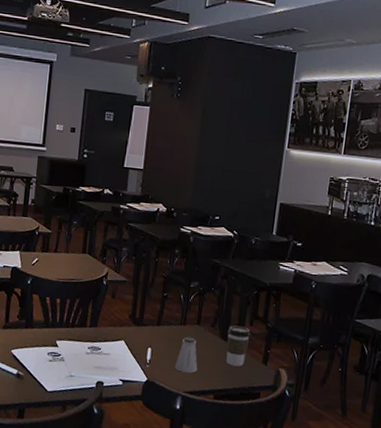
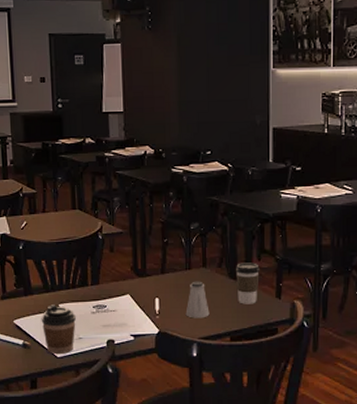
coffee cup: none [37,340,71,389] -> present [41,305,76,355]

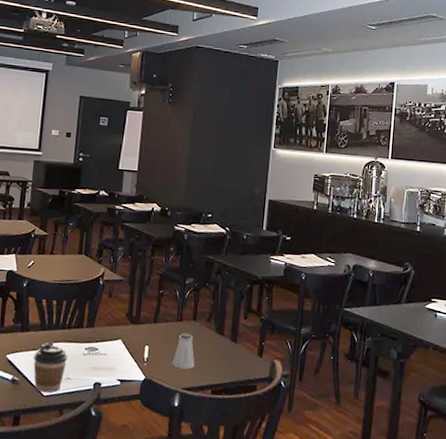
coffee cup: present [235,262,260,304] -> none [222,319,245,360]

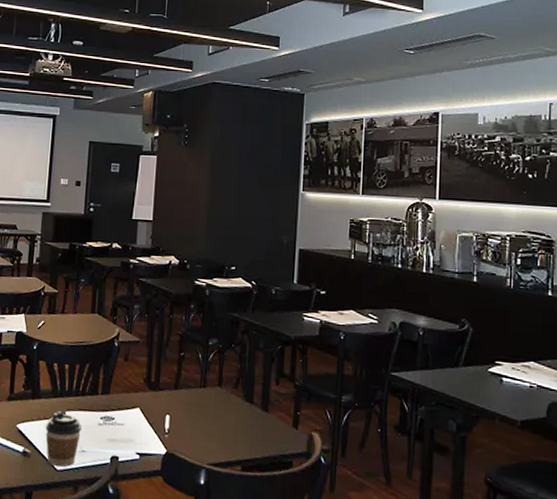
saltshaker: present [172,332,195,369] -> none [196,400,222,442]

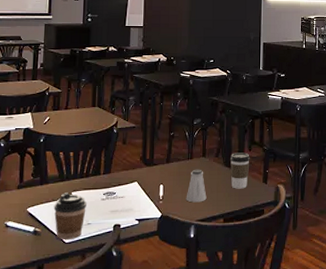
saltshaker: none [196,400,222,442] -> present [186,169,207,203]
coffee cup: none [251,385,277,432] -> present [229,152,250,189]

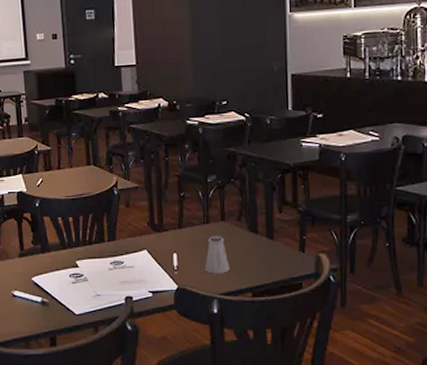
coffee cup: present [53,193,87,240] -> none [58,261,94,312]
coffee cup: present [229,152,250,189] -> none [255,215,281,259]

